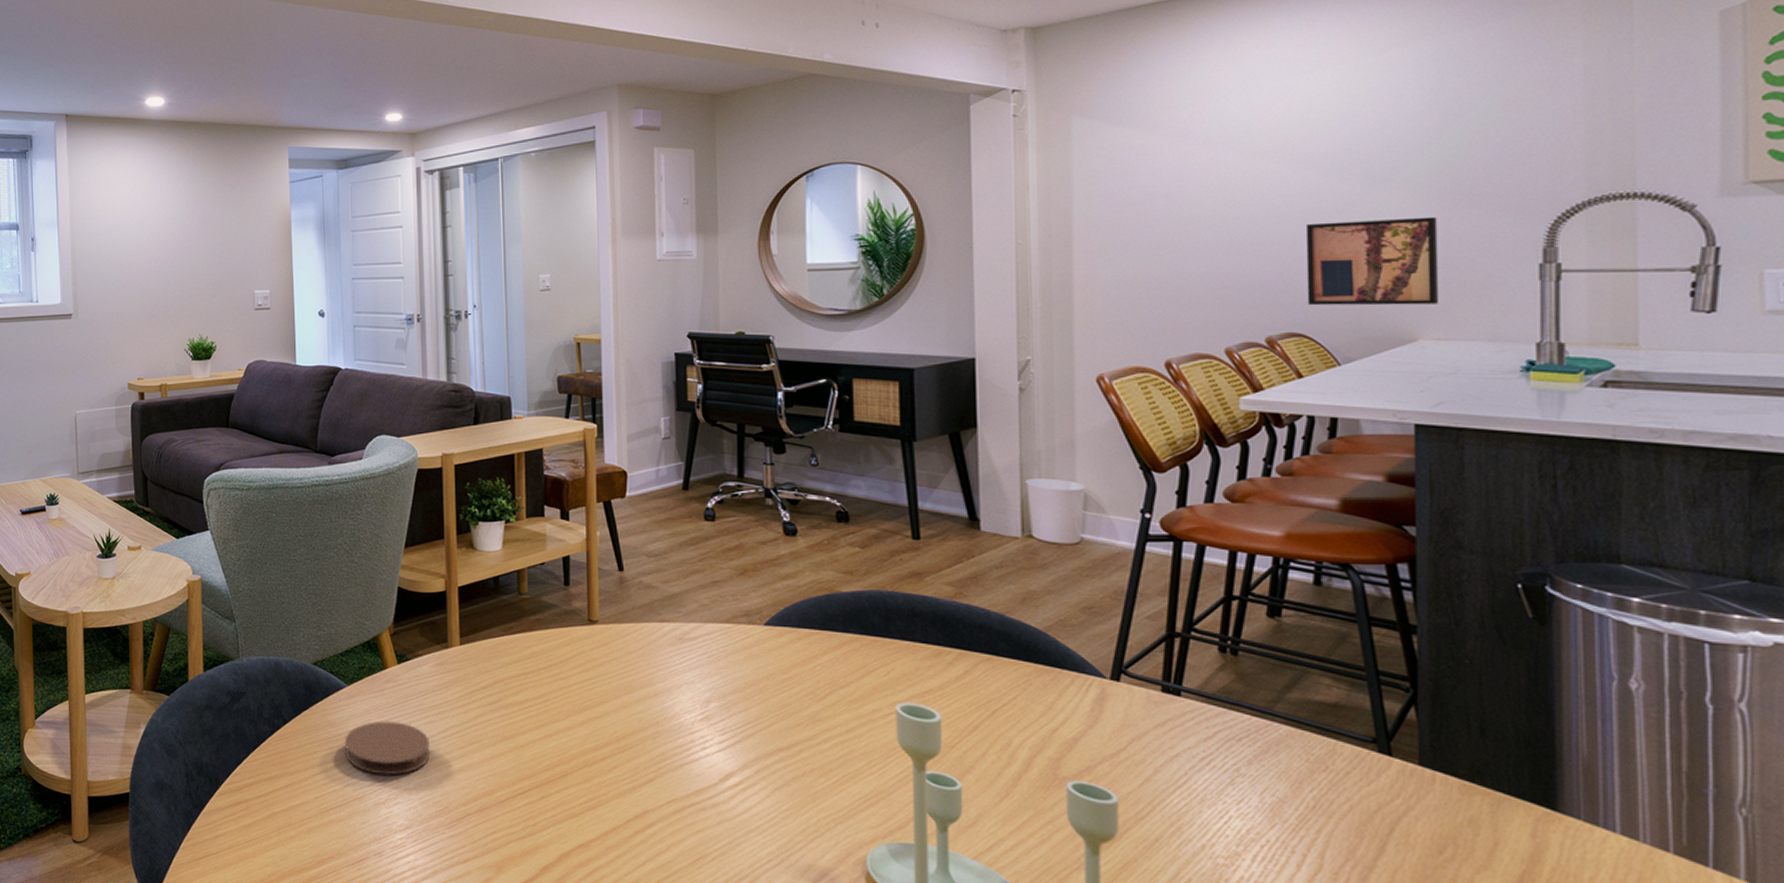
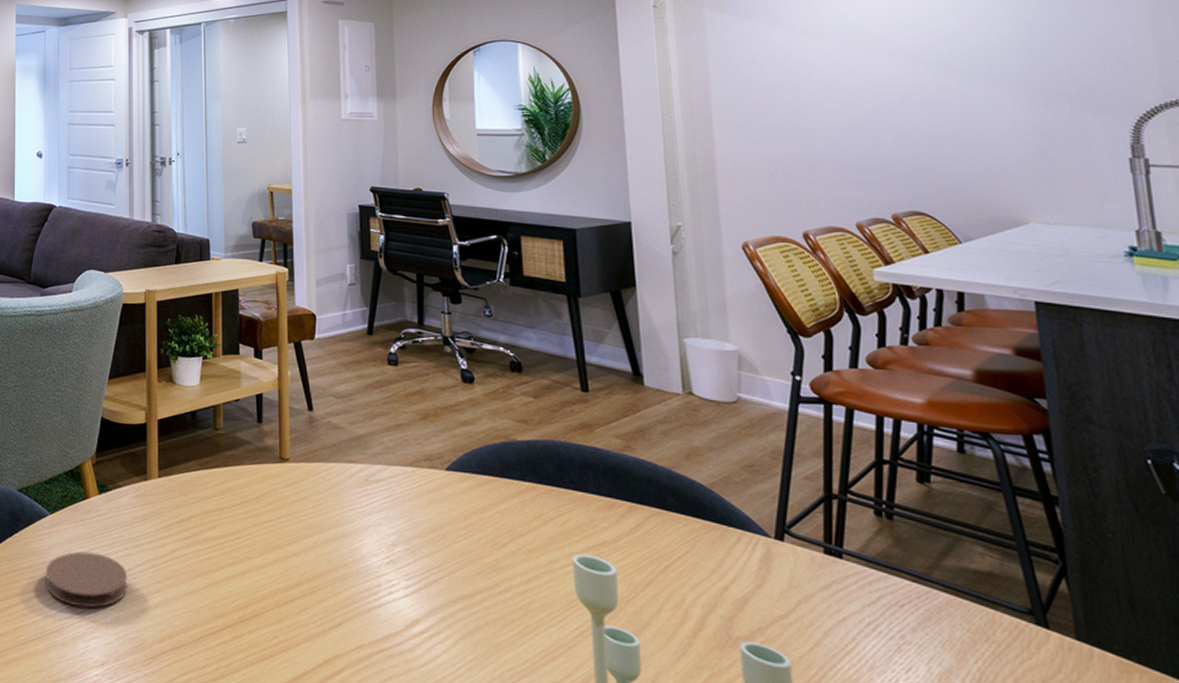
wall art: present [1305,216,1440,306] -> none [918,111,1045,191]

